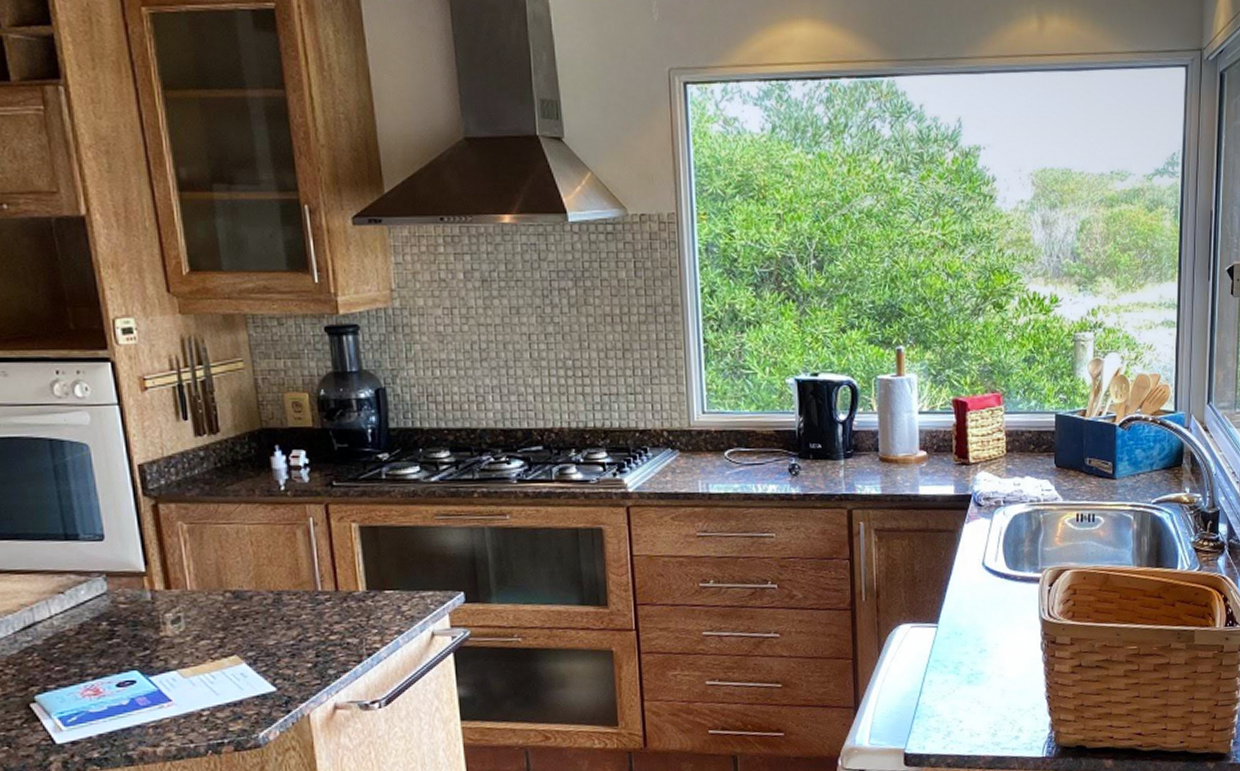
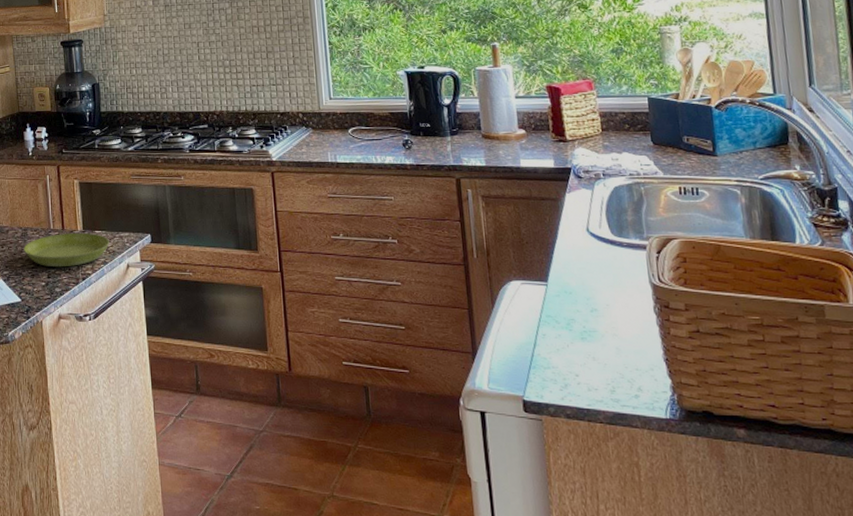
saucer: none [277,594,406,643] -> present [23,232,109,268]

